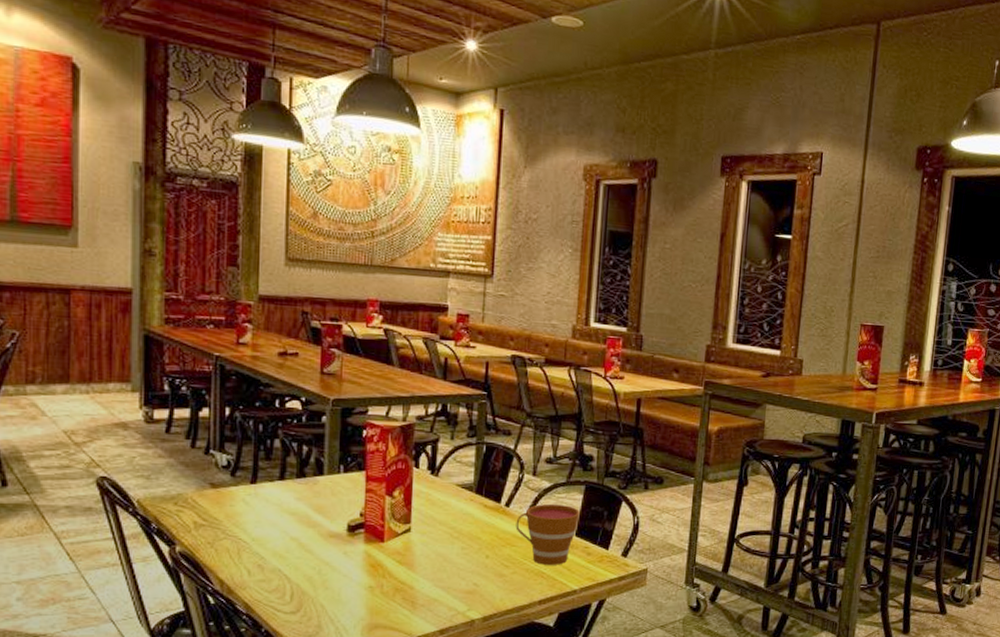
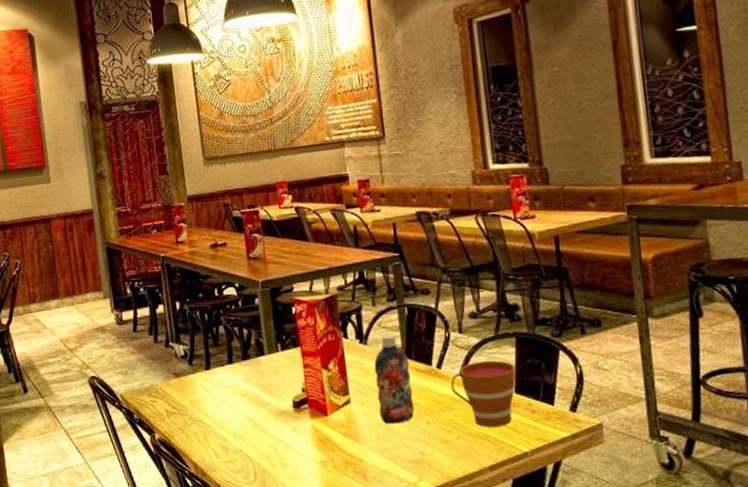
bottle: none [439,469,479,555] -> present [374,334,415,424]

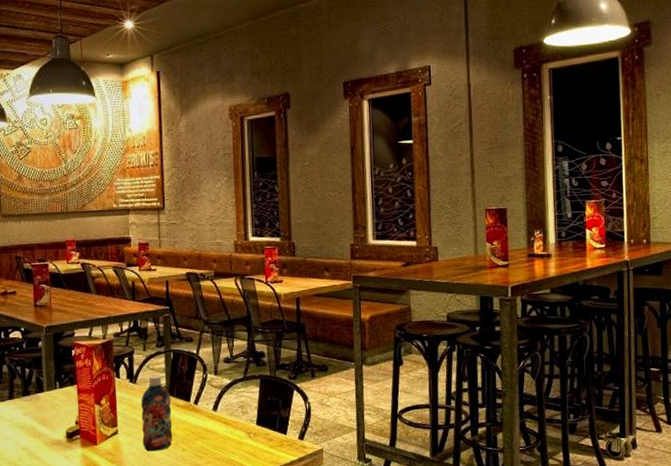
cup: present [450,360,516,427] -> none [204,397,258,453]

